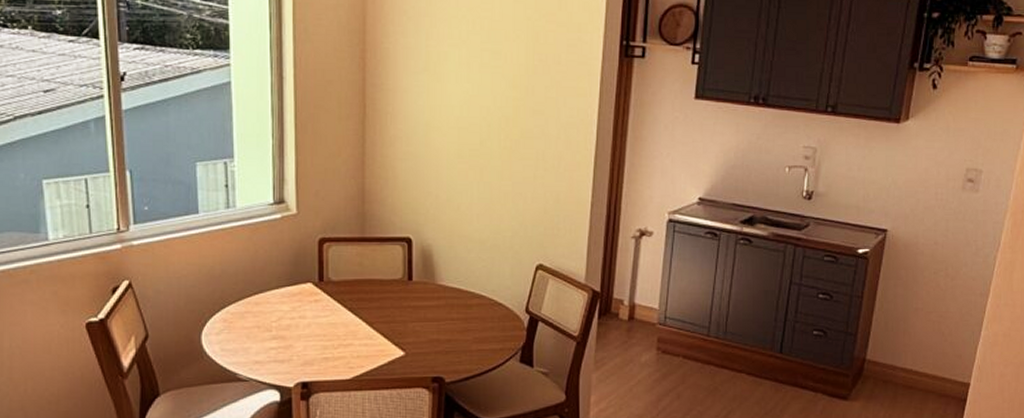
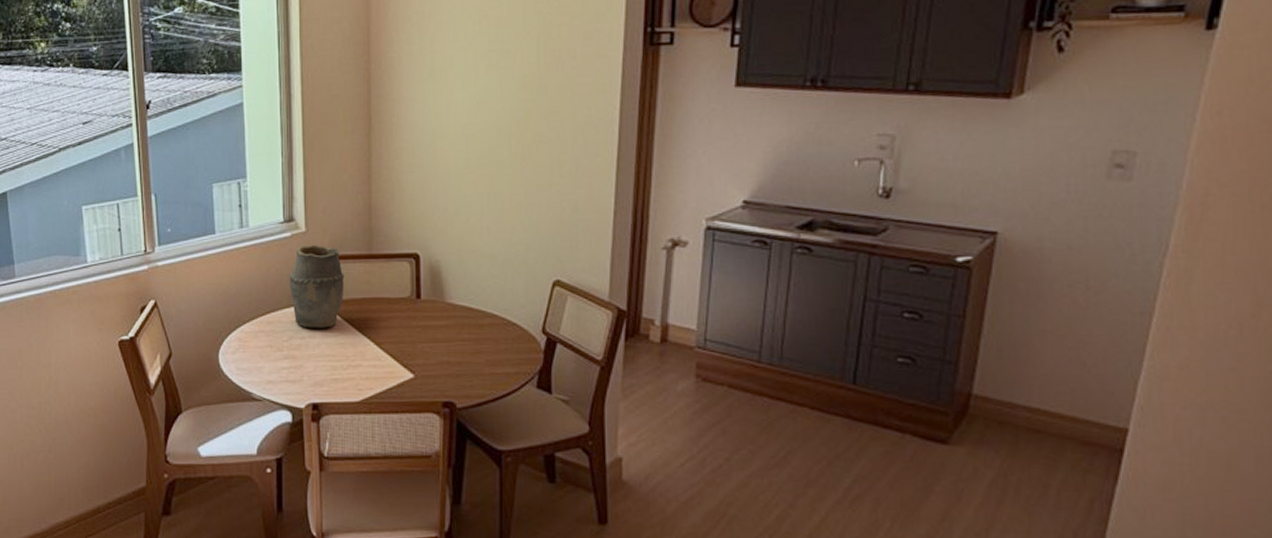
vase: none [279,228,336,309] -> present [289,246,344,328]

